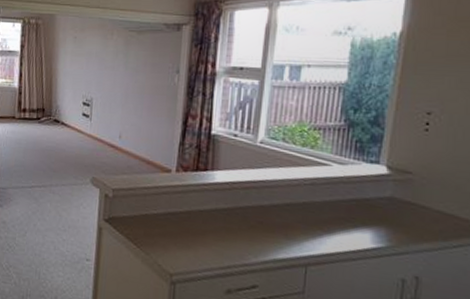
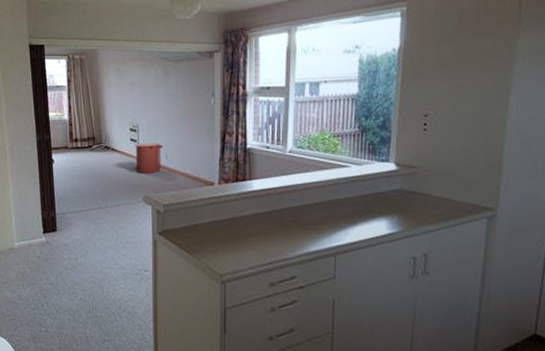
trash can: none [81,119,118,154] -> present [132,143,163,174]

